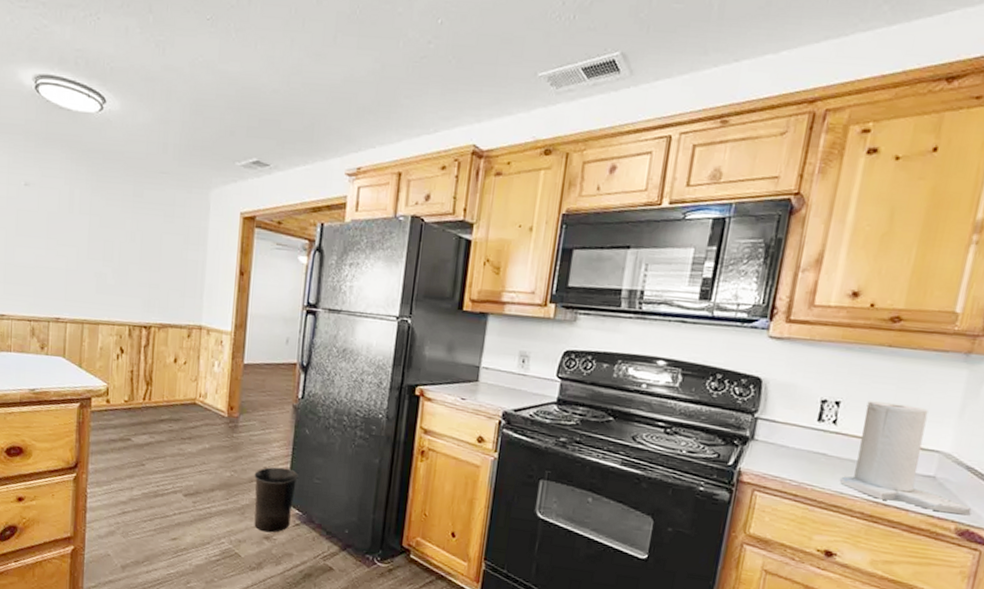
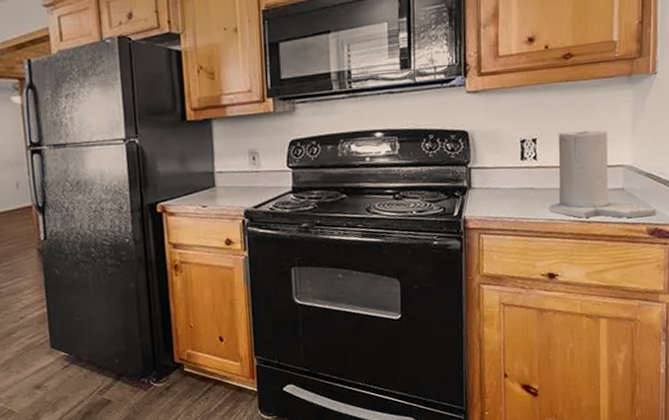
waste bin: present [254,467,298,533] -> none [11,312,59,382]

